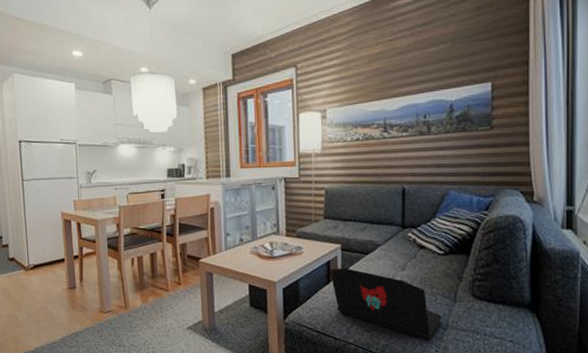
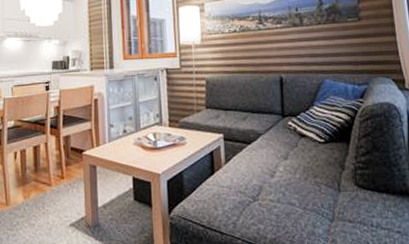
laptop: present [329,268,442,341] -> none [213,158,328,234]

